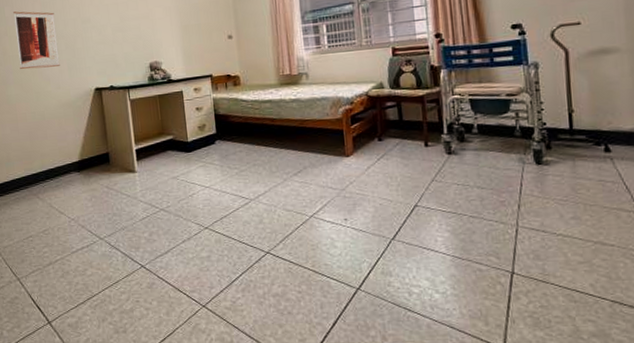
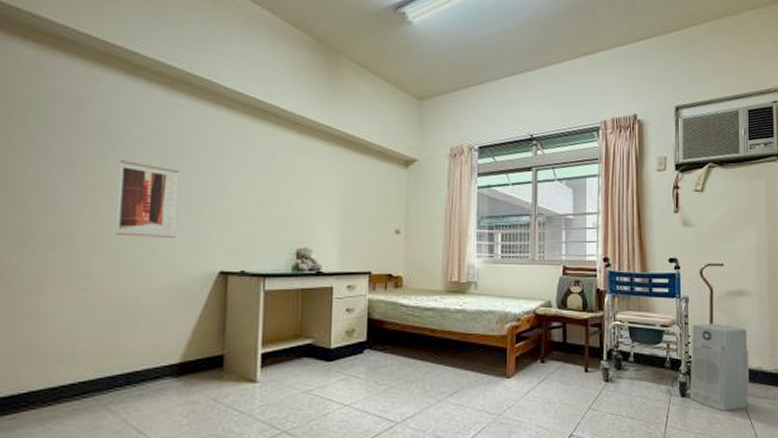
air purifier: none [545,86,622,177] -> present [689,323,749,411]

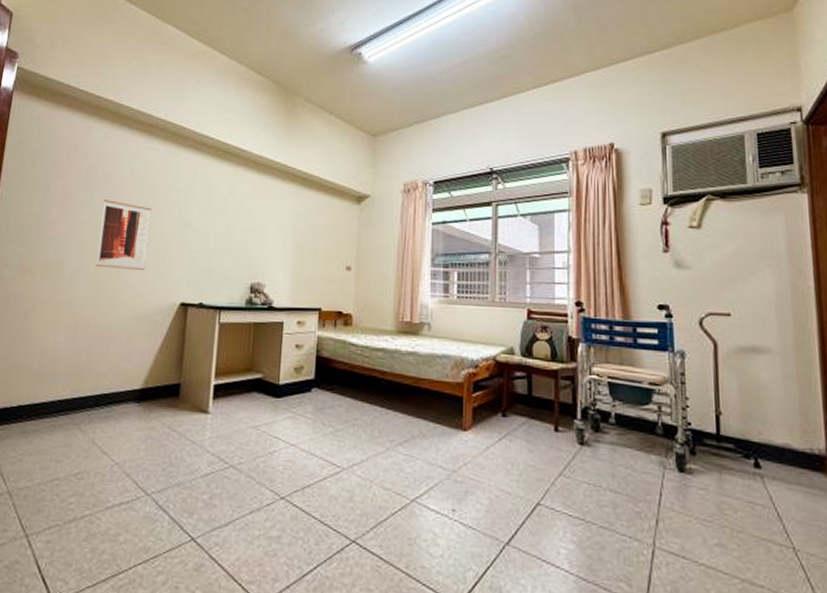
air purifier: present [689,323,749,411] -> none [689,384,773,496]

